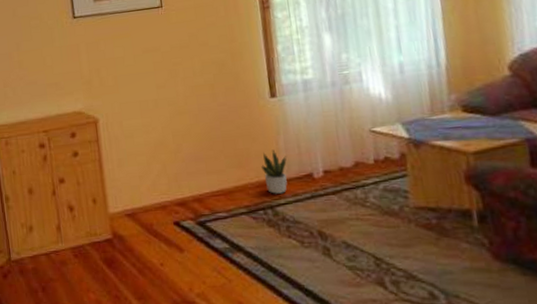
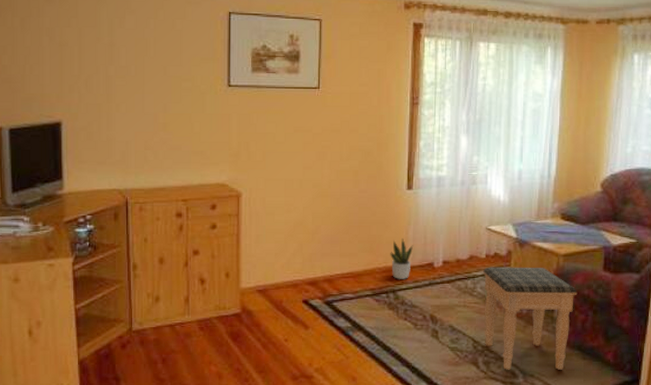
footstool: none [373,169,501,291] -> present [483,267,578,370]

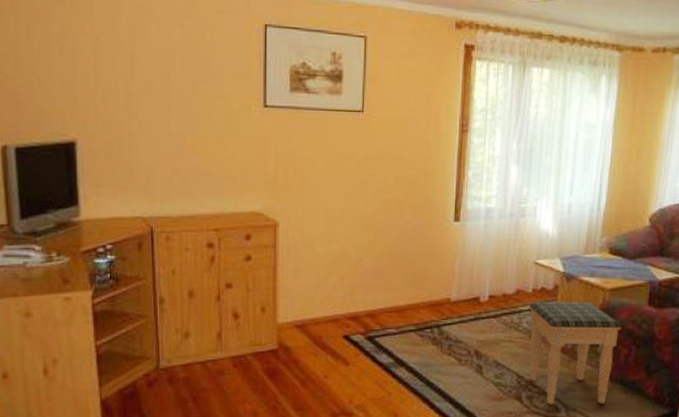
potted plant: present [390,238,414,279] -> none [435,272,460,314]

